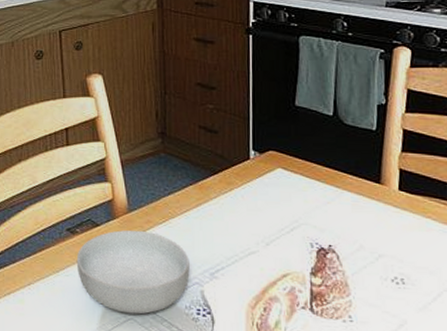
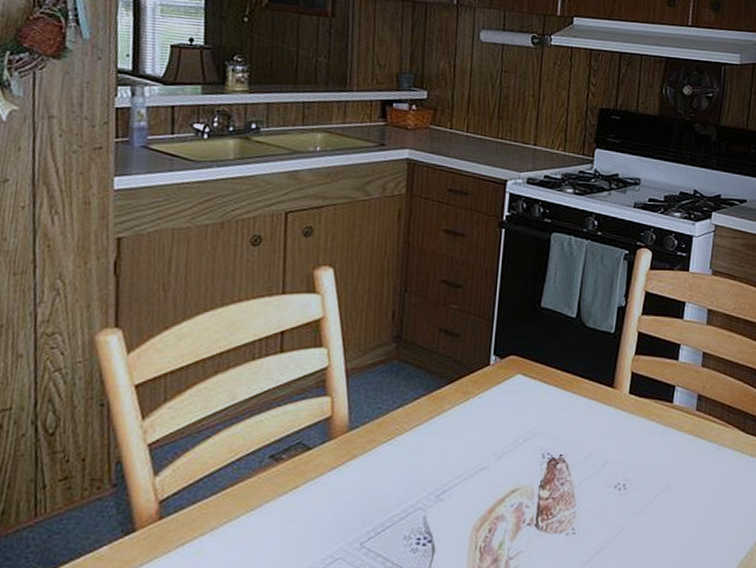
cereal bowl: present [76,229,190,315] -> none [278,451,414,553]

